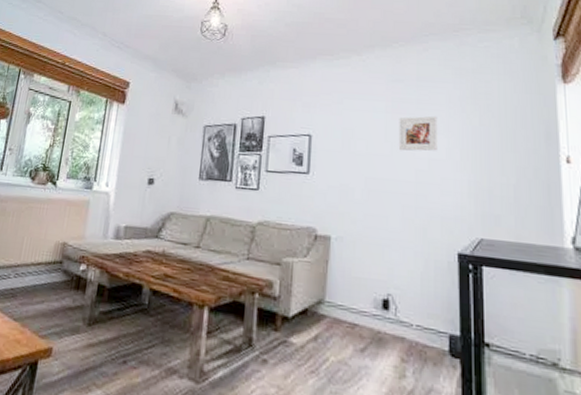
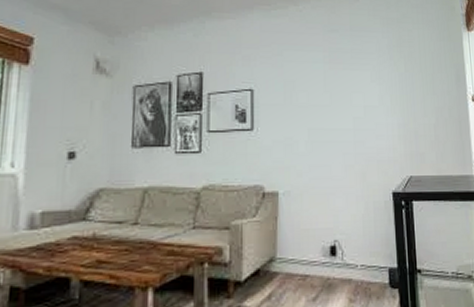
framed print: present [398,115,438,151] -> none [336,64,371,100]

